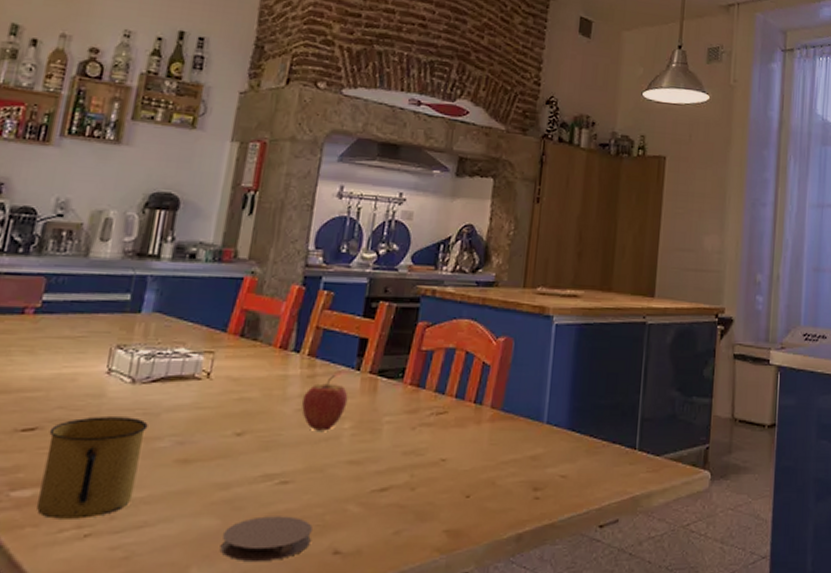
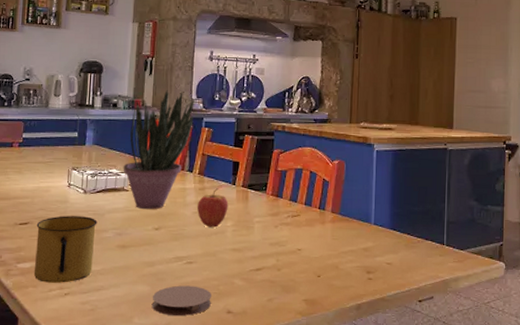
potted plant: none [195,237,312,407] -> present [123,90,195,210]

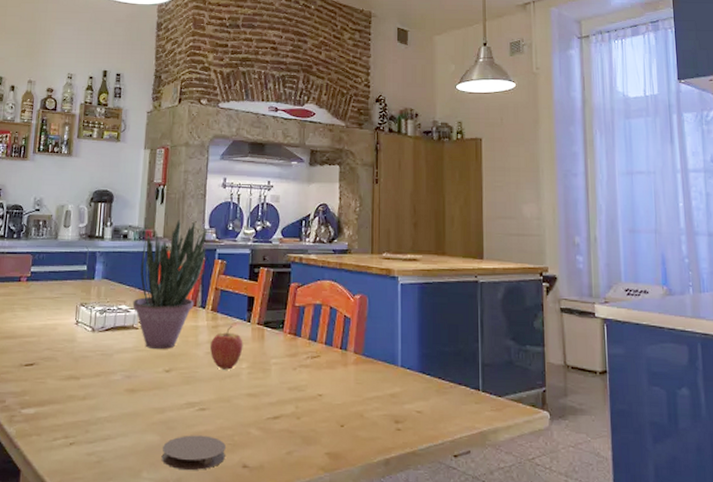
mug: present [33,216,97,283] -> none [38,356,105,431]

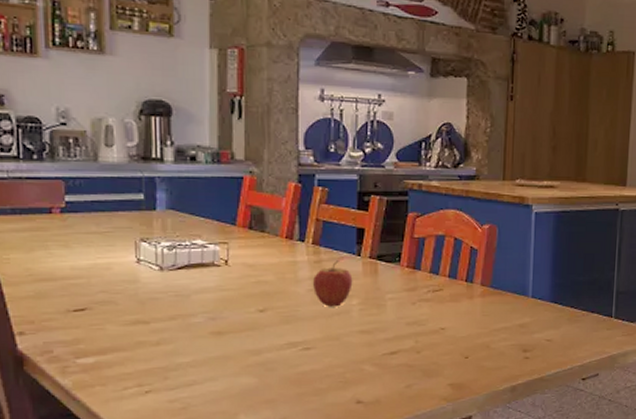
potted plant: present [132,219,207,350] -> none [210,139,302,289]
coaster: present [161,435,226,471] -> none [261,375,336,410]

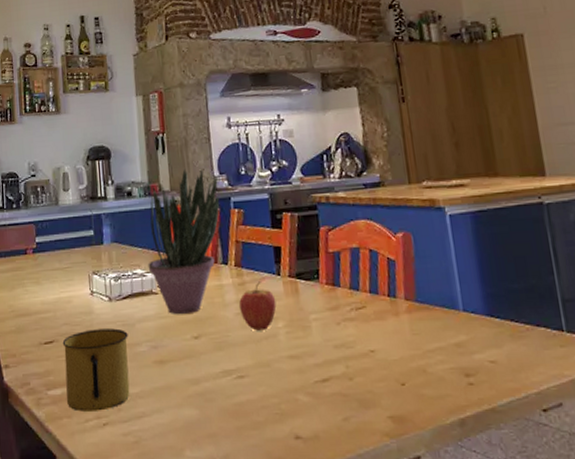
mug: none [97,299,181,380] -> present [62,328,130,412]
potted plant: none [210,139,302,289] -> present [148,169,220,315]

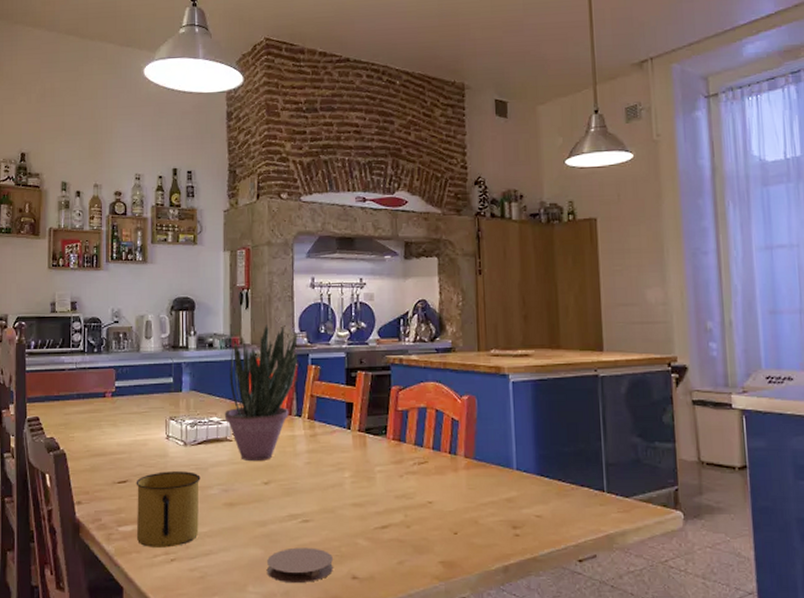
coaster: none [203,406,274,446] -> present [266,547,333,584]
fruit: present [239,281,277,331] -> none [310,434,345,479]

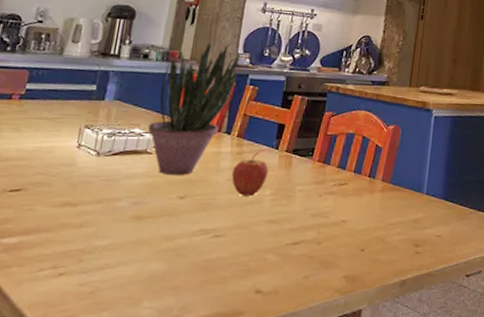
mug: present [136,471,201,548] -> none [21,181,110,261]
coaster: present [266,547,333,584] -> none [166,262,240,298]
fruit: none [310,434,345,479] -> present [232,153,269,196]

